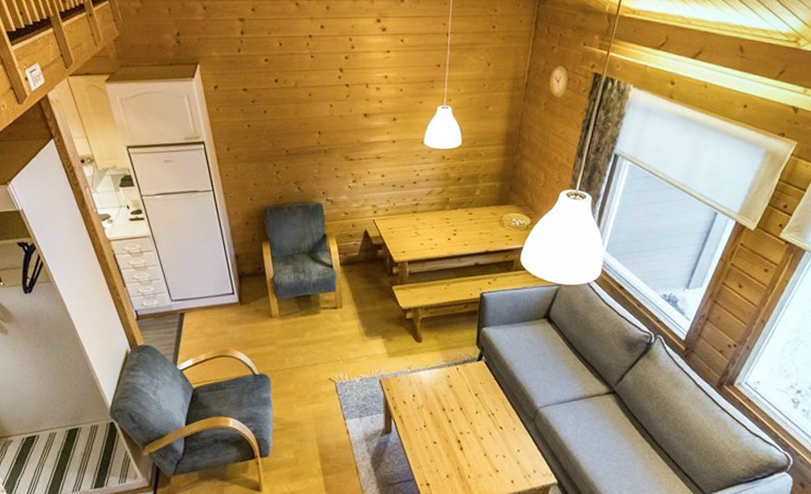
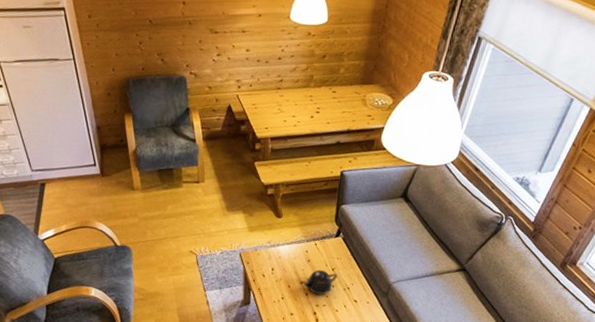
teapot: none [443,395,482,421] -> present [301,269,338,295]

